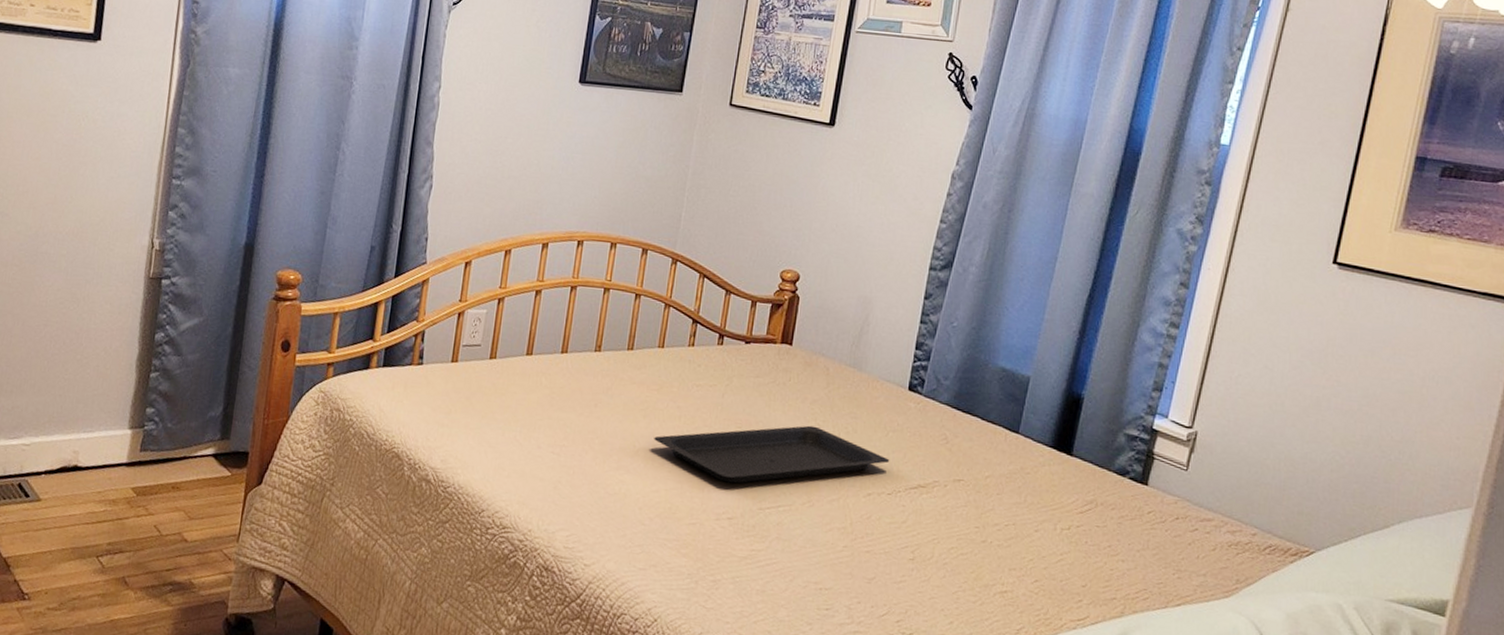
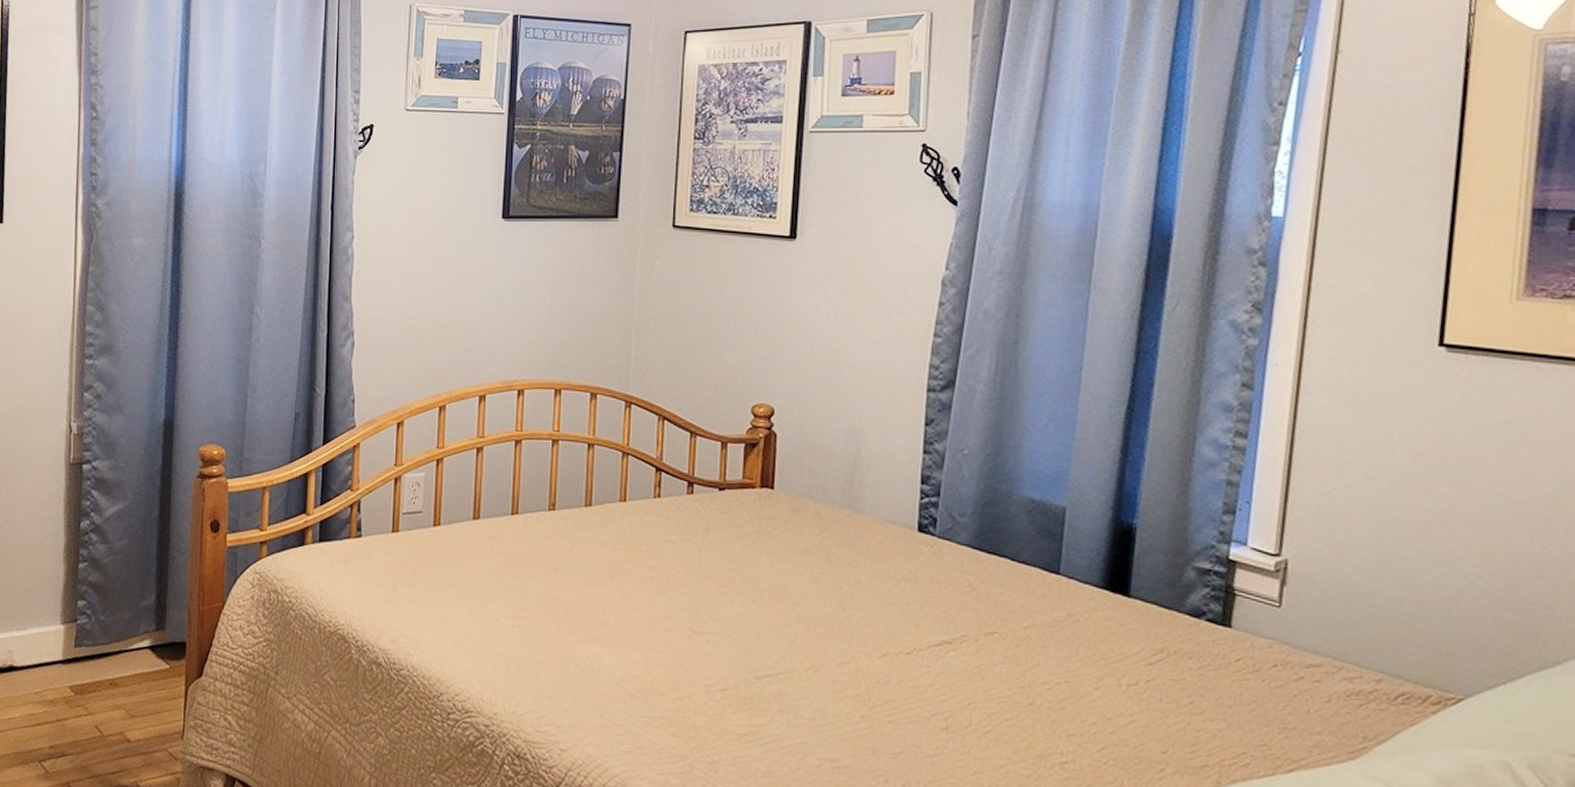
serving tray: present [654,425,890,484] -> none [625,579,905,650]

